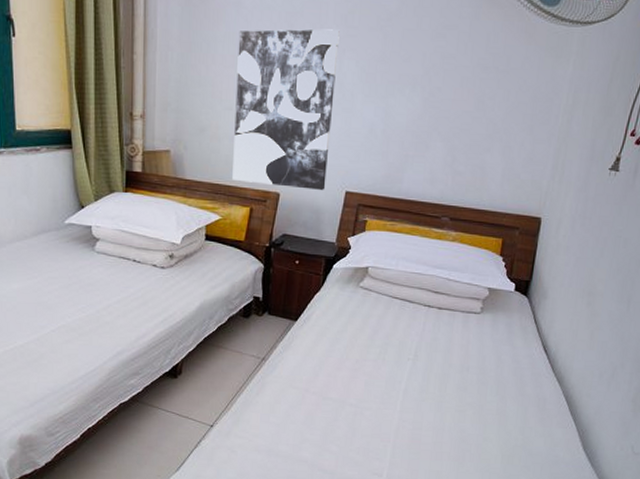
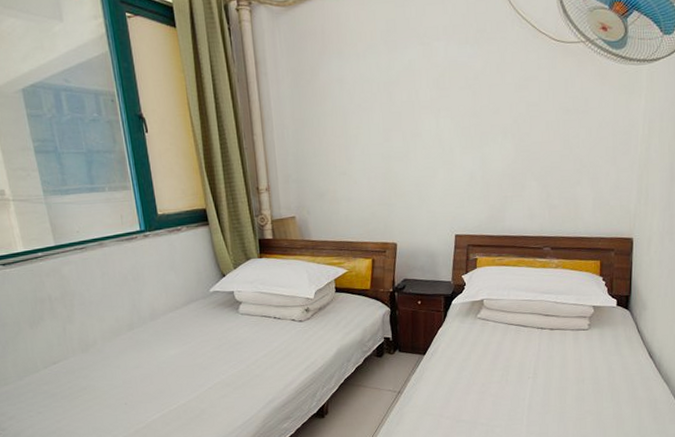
wall art: present [232,29,340,190] -> none [344,92,437,237]

